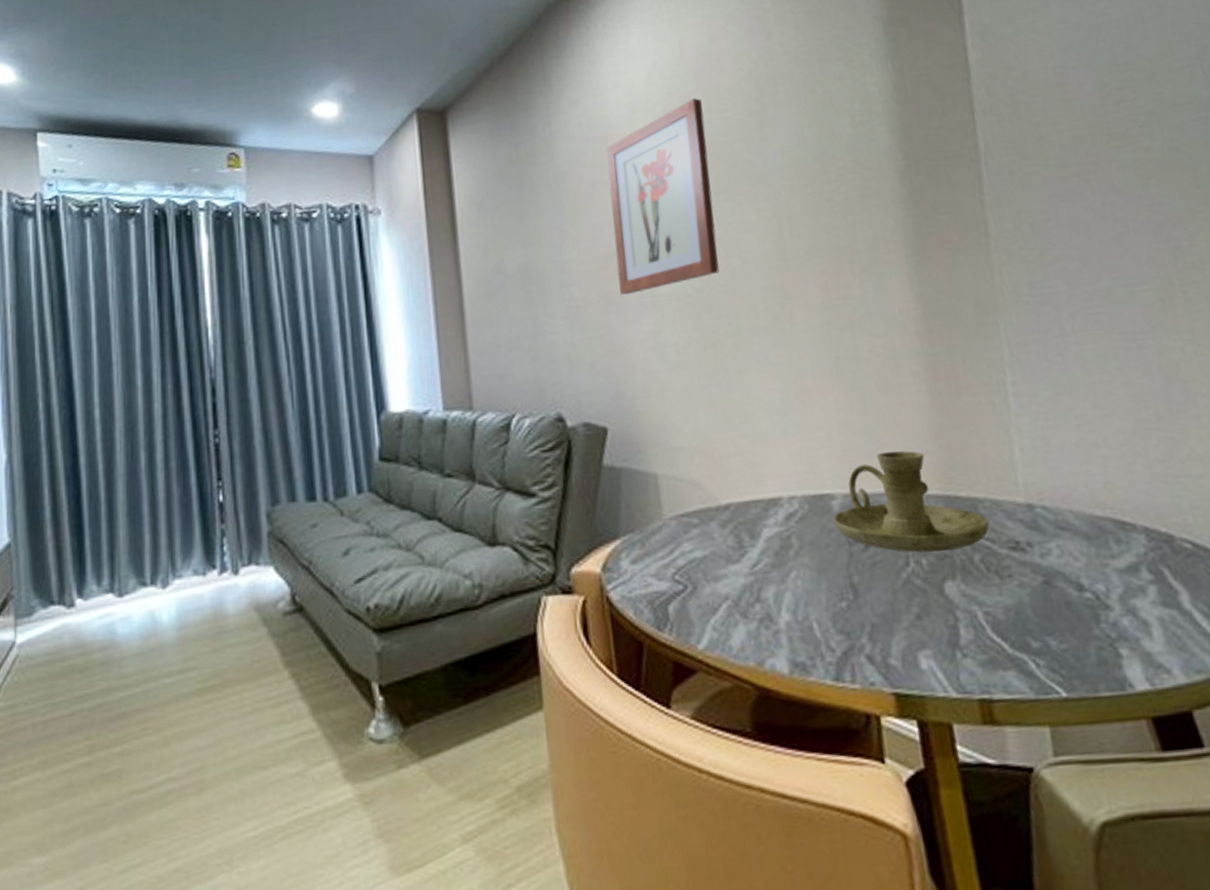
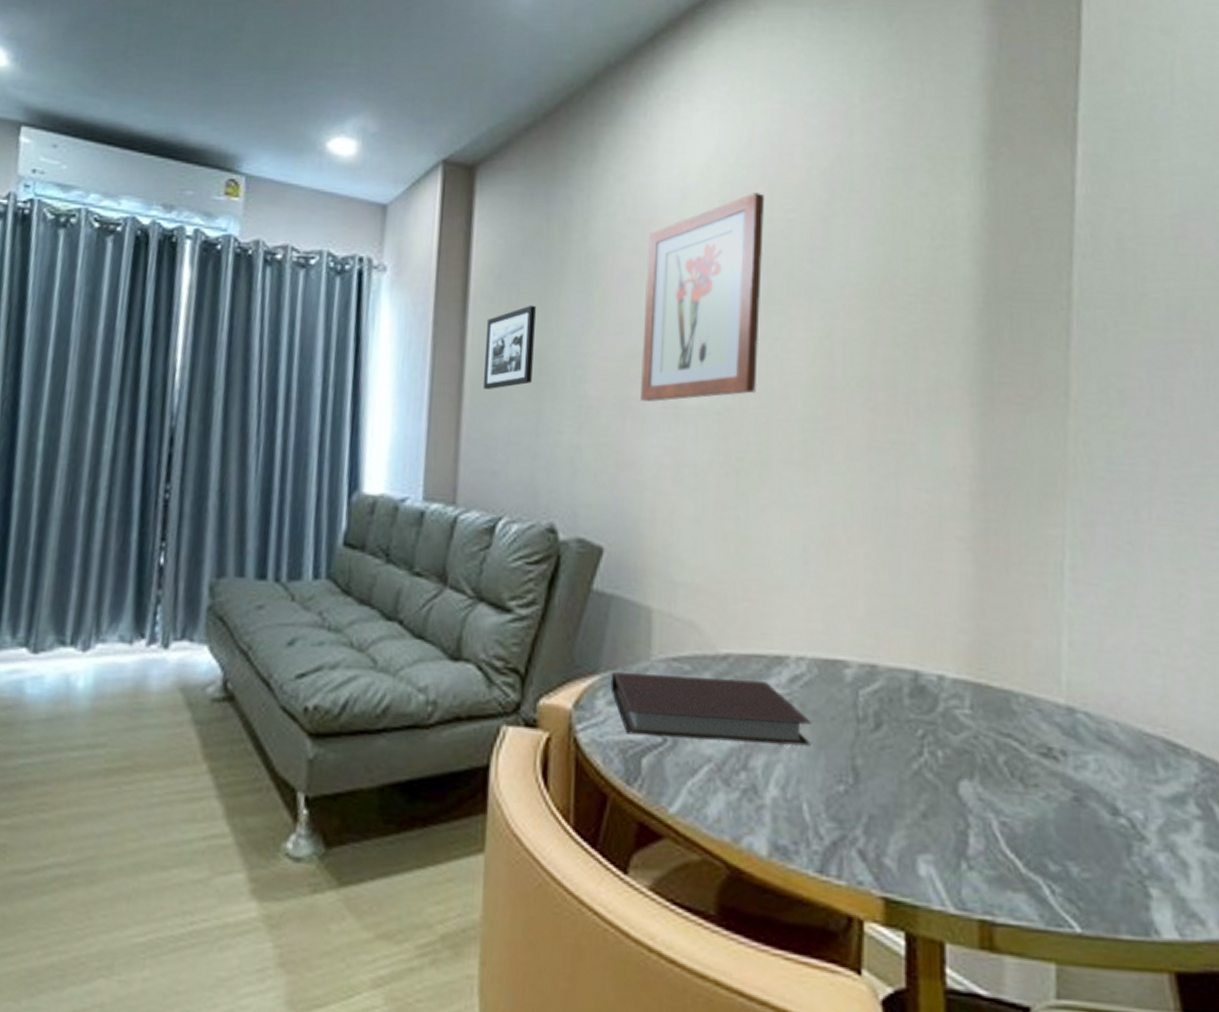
picture frame: none [475,225,523,305] -> present [482,305,536,389]
notebook: none [630,522,812,587] -> present [610,672,812,746]
candle holder: present [833,451,989,553] -> none [843,622,1021,746]

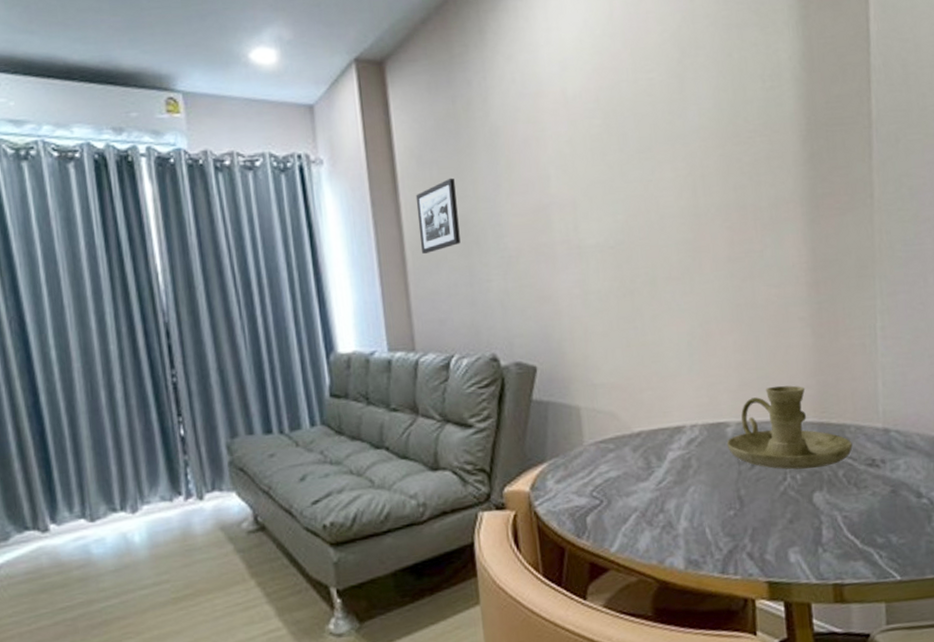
notebook: present [610,672,812,746] -> none [555,447,707,502]
wall art: present [640,193,764,402] -> none [538,58,640,246]
candle holder: none [843,622,1021,746] -> present [726,385,853,470]

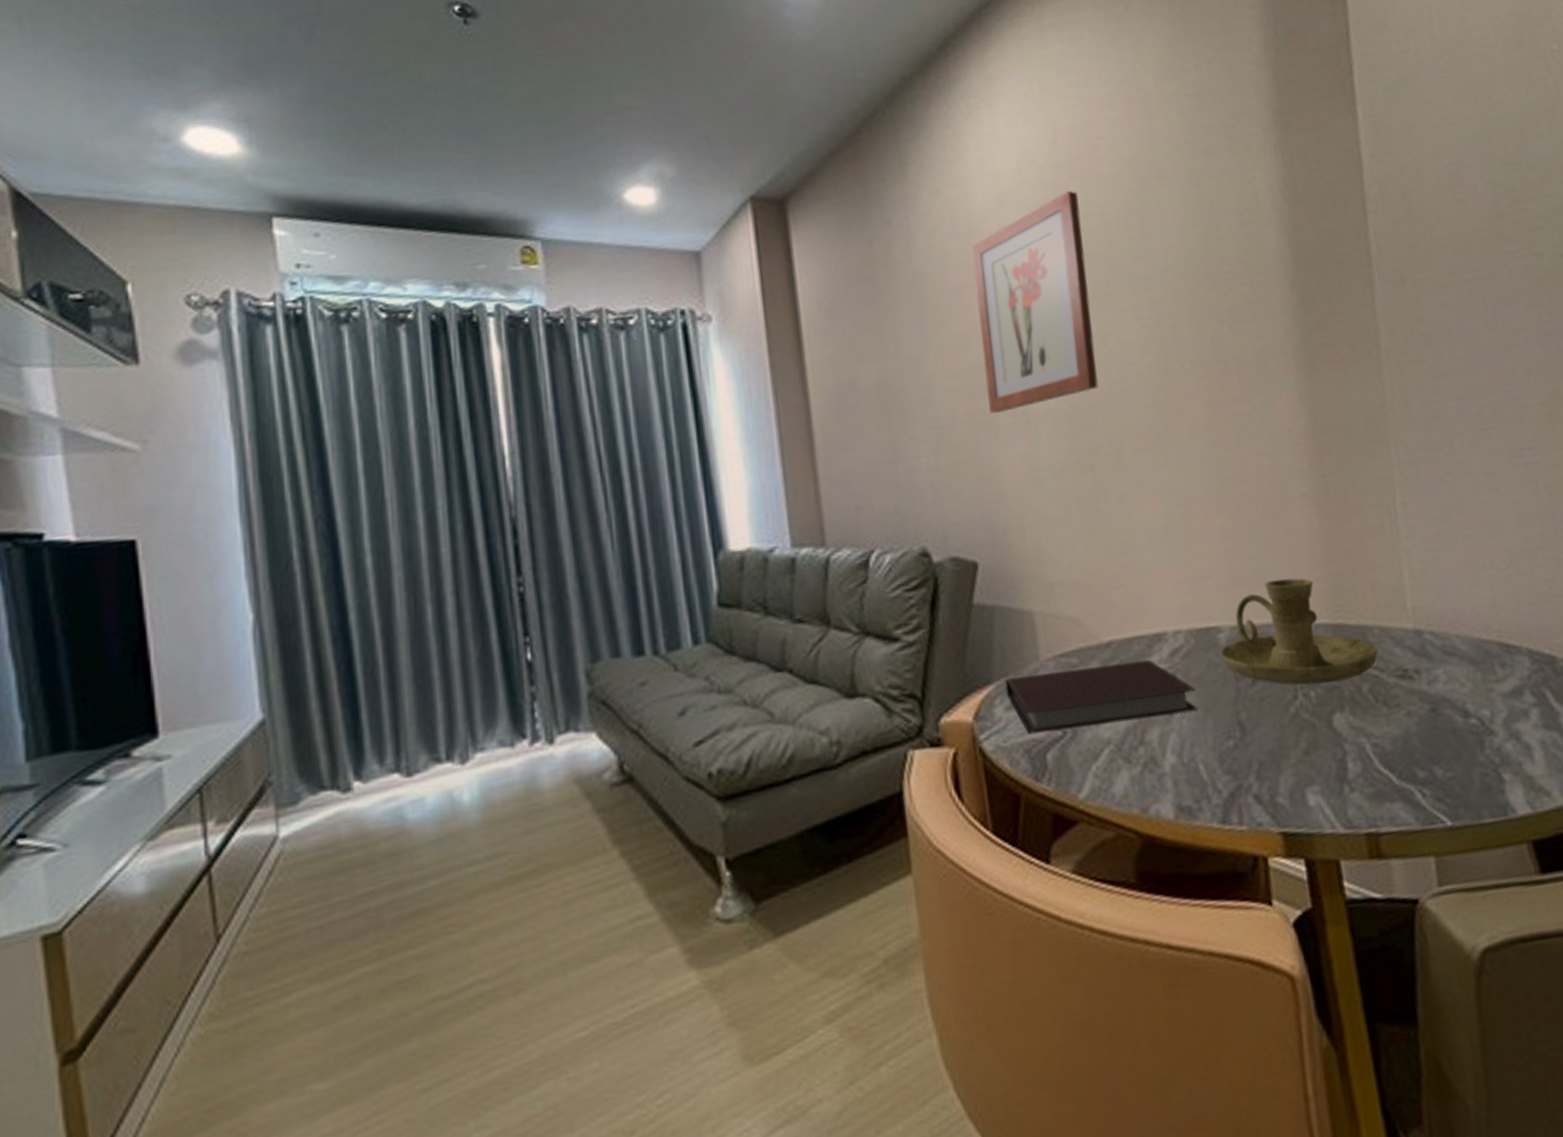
picture frame: present [415,178,461,254] -> none [824,334,881,426]
wall art: none [538,58,640,246] -> present [972,191,1099,413]
notebook: none [555,447,707,502] -> present [1004,660,1198,735]

